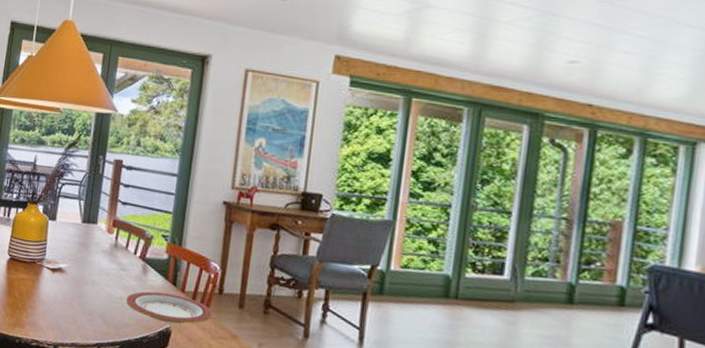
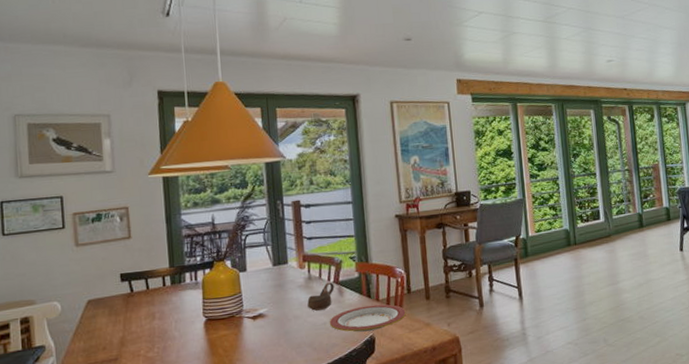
cup: none [107,255,140,284] -> present [307,282,335,311]

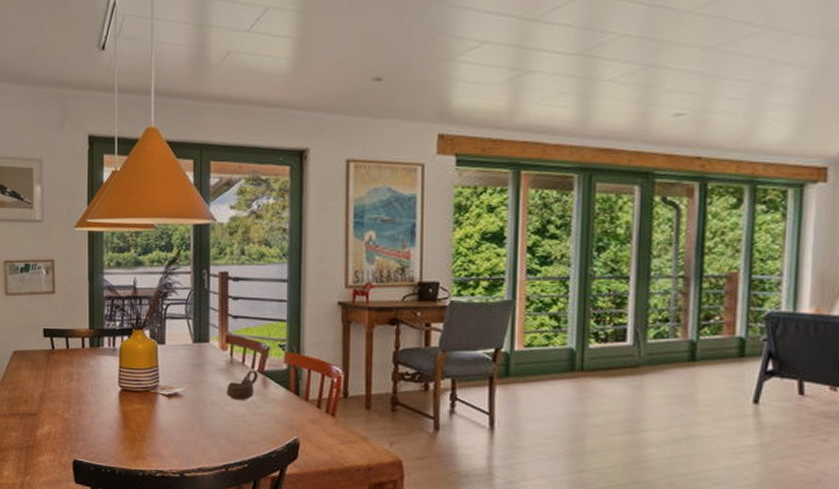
plate: present [329,304,407,332] -> none [249,403,341,434]

